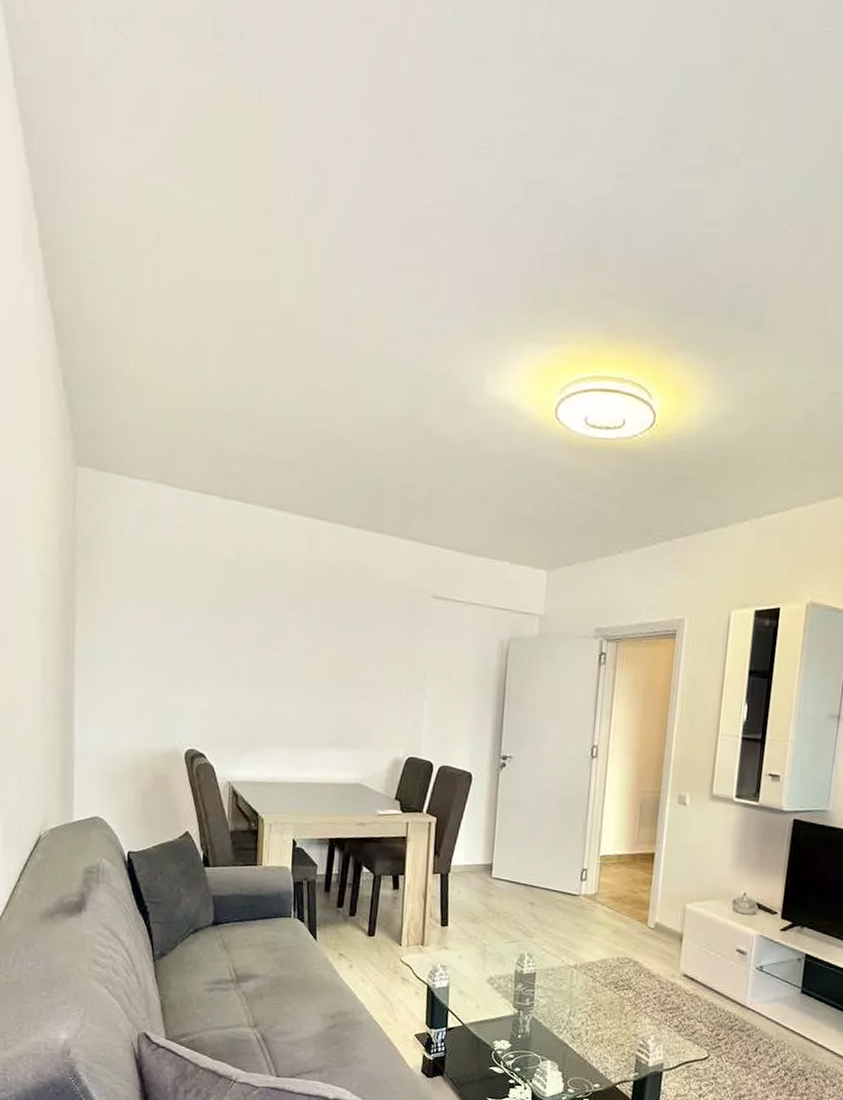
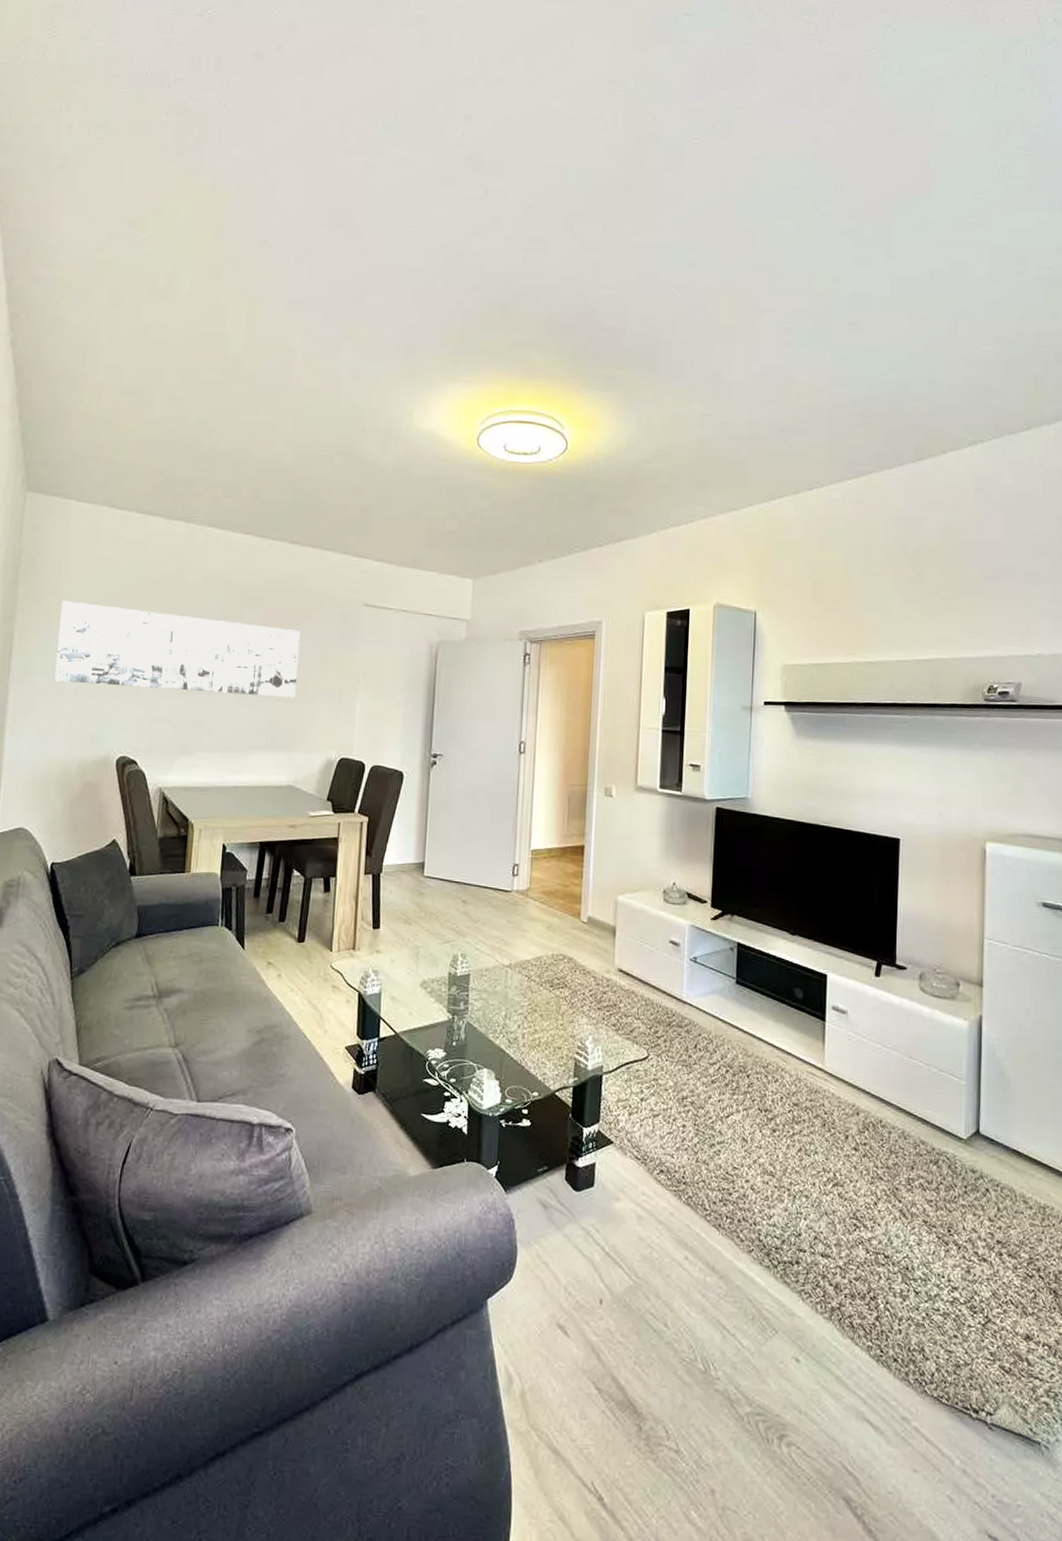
wall art: none [119,586,366,693] -> present [54,600,301,697]

